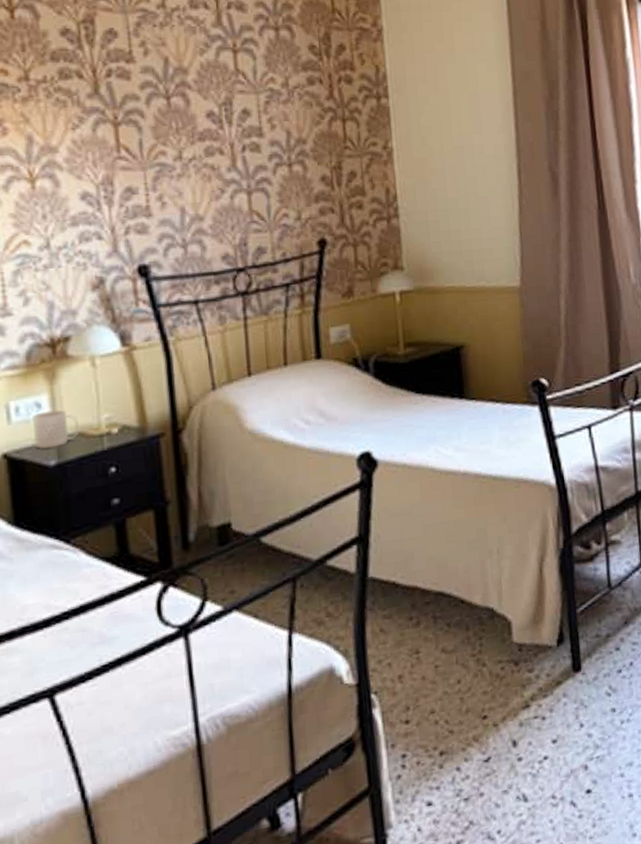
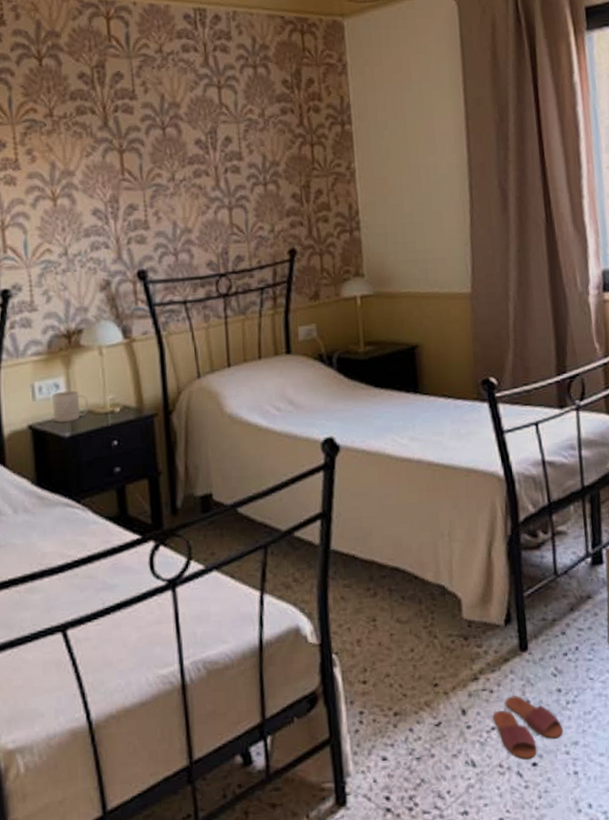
slippers: none [545,719,618,788] -> present [492,695,563,760]

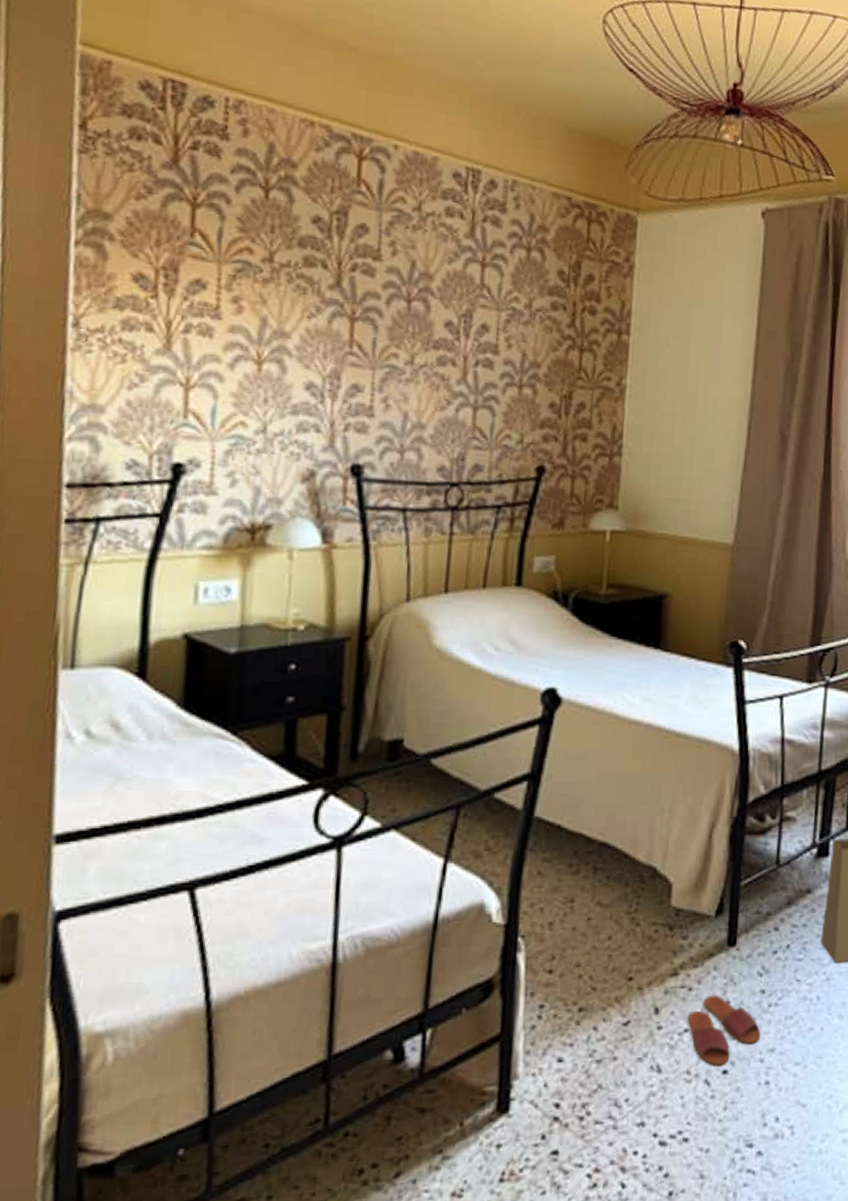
mug: present [52,390,89,423] -> none [216,597,266,635]

